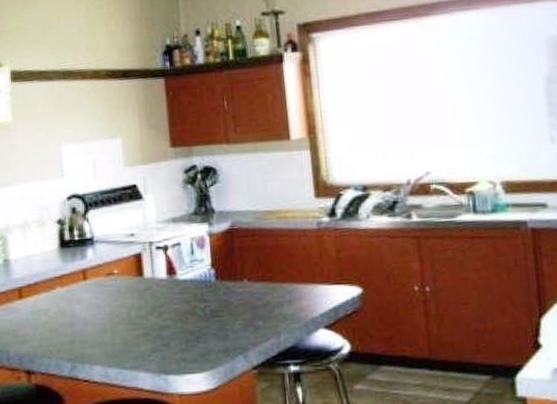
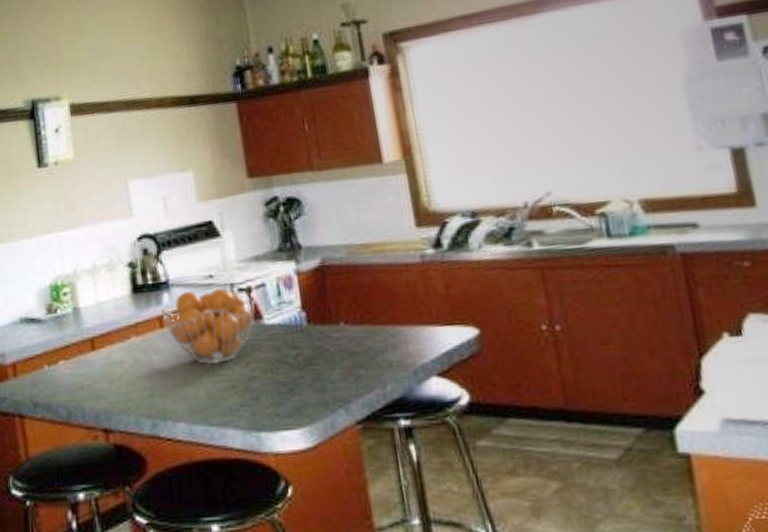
fruit basket: none [85,245,172,315] -> present [161,287,257,365]

